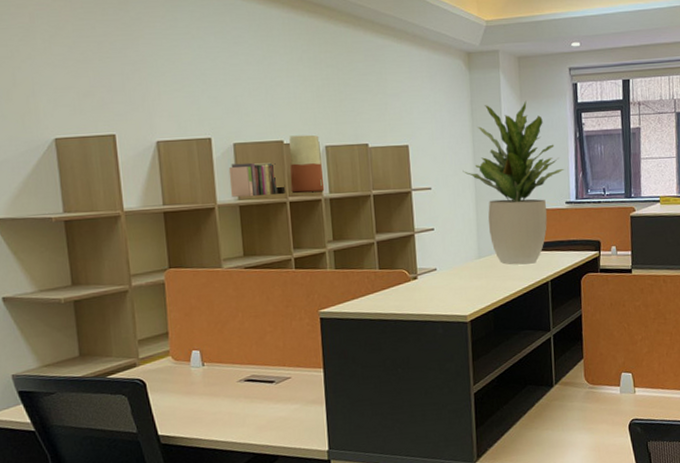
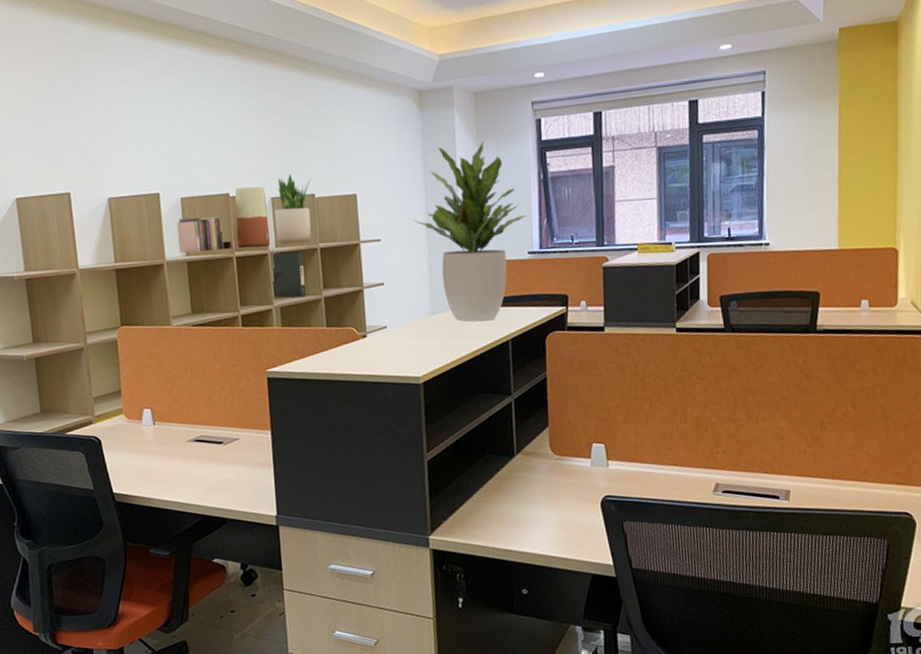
binder: none [325,197,359,242] -> present [272,251,306,298]
planter: none [329,123,365,191] -> present [275,173,312,245]

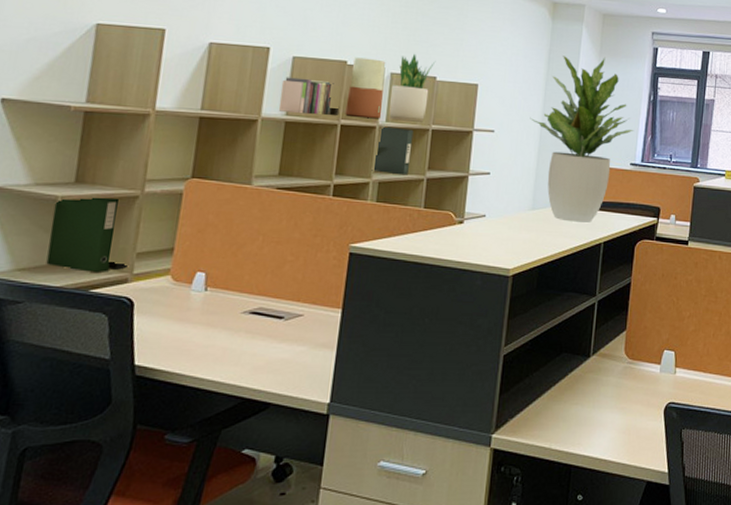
binder: none [23,353,89,419] -> present [46,198,127,274]

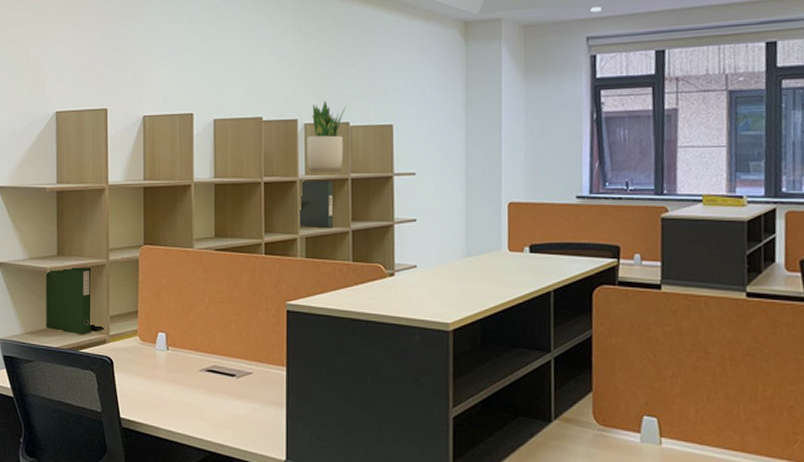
books: present [278,77,340,117] -> none [207,139,261,176]
vase: present [345,57,386,119] -> none [266,111,301,174]
potted plant: present [530,56,634,223] -> none [452,75,577,268]

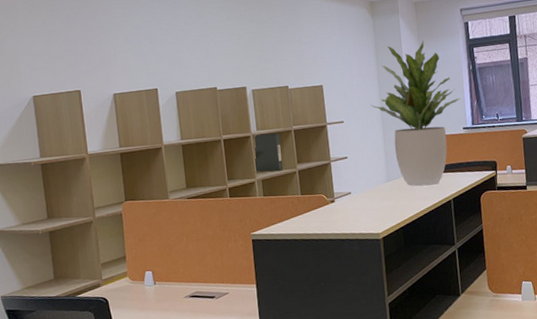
binder: present [45,268,104,336] -> none [38,226,97,283]
planter: present [307,100,347,173] -> none [255,70,287,129]
potted plant: none [452,75,577,268] -> present [370,40,461,187]

